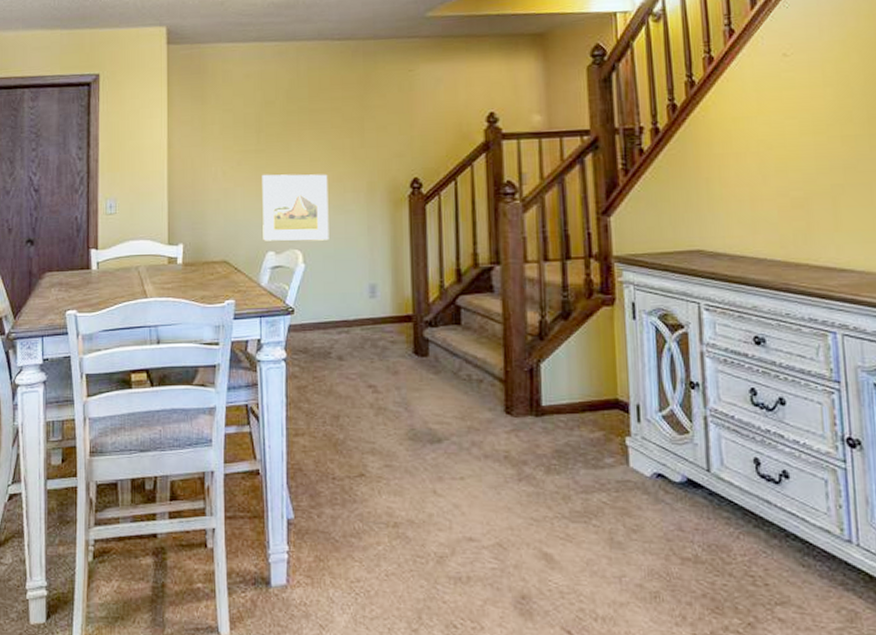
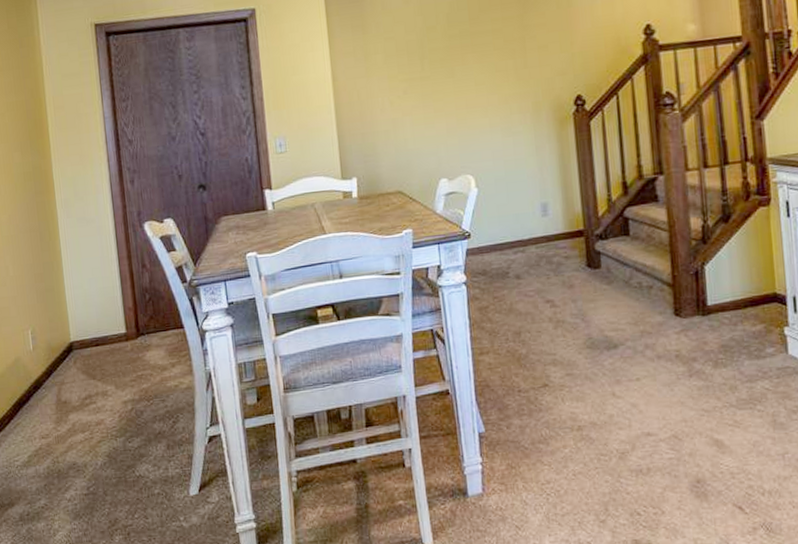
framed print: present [262,174,329,241] -> none [429,97,499,169]

